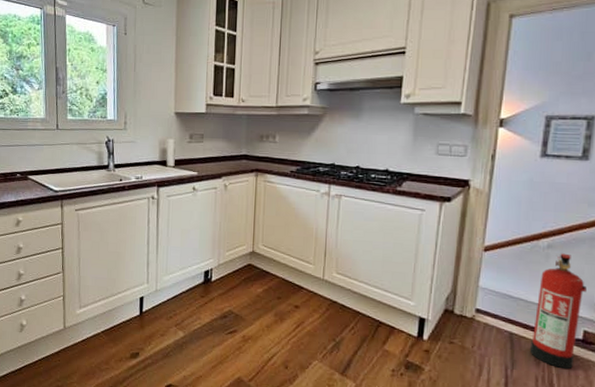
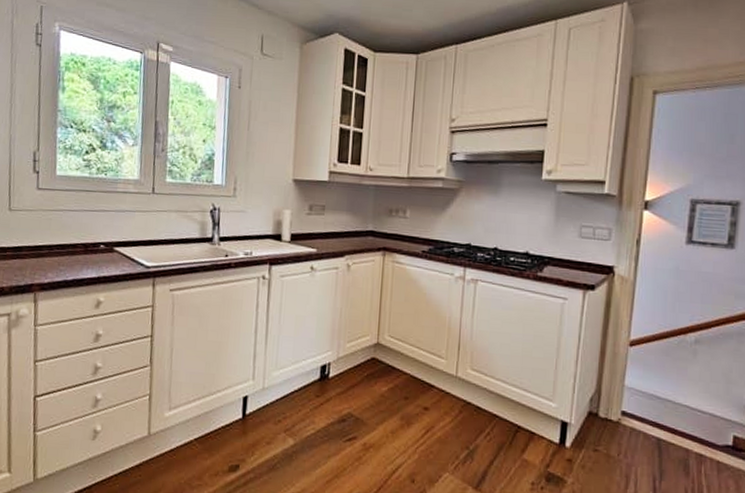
fire extinguisher: present [529,253,587,370] -> none [678,349,735,480]

